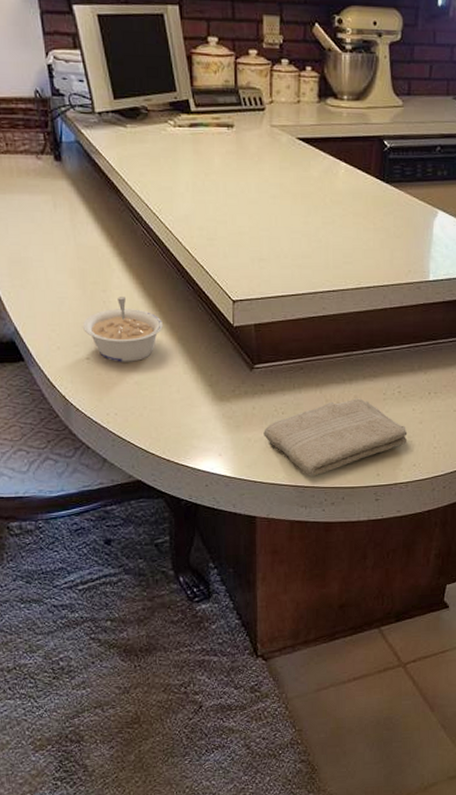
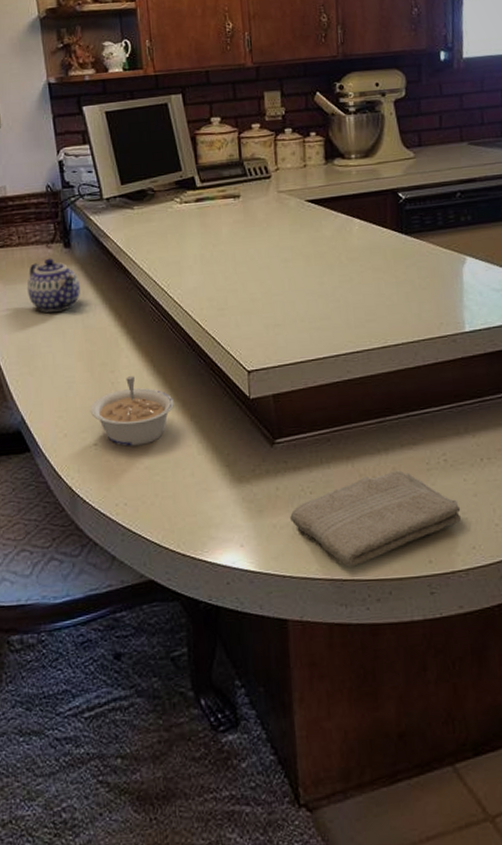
teapot: none [16,170,72,226] -> present [26,258,80,312]

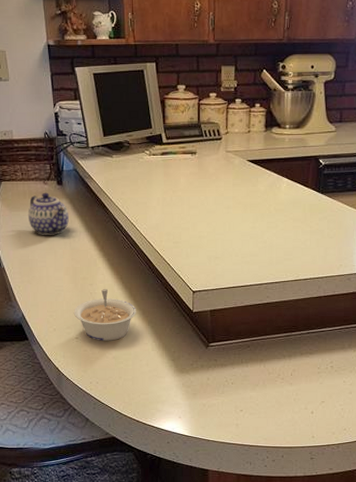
washcloth: present [290,470,461,567] -> none [216,372,339,437]

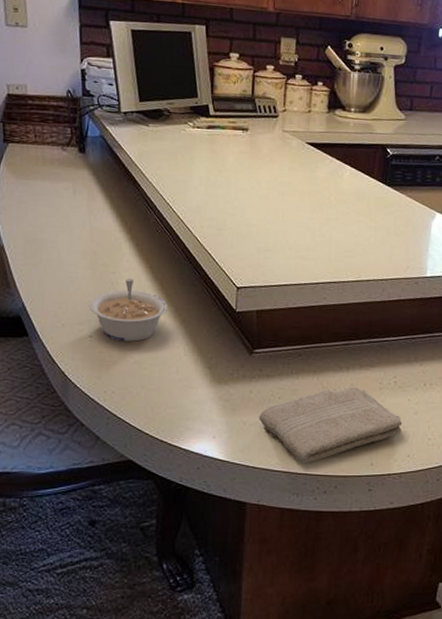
teapot: present [27,192,69,235] -> none [38,160,91,211]
washcloth: none [216,372,339,437] -> present [259,386,402,463]

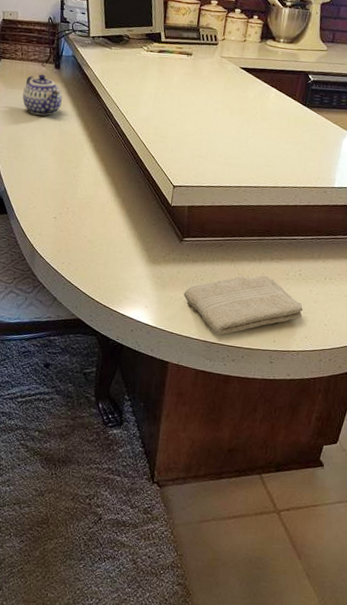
teapot: none [38,160,91,211] -> present [22,74,62,116]
legume: present [88,279,167,342] -> none [55,173,117,225]

